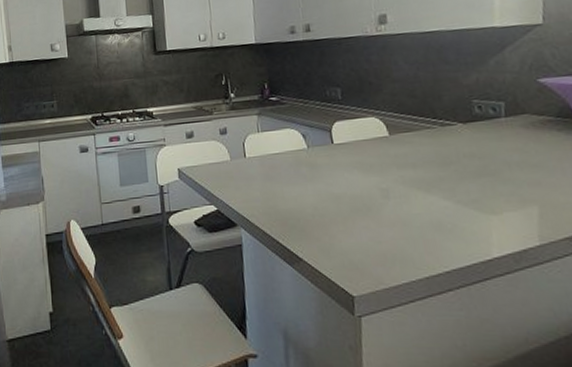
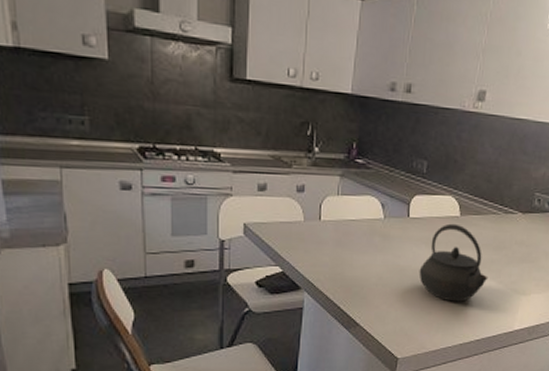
kettle: none [356,144,441,229] -> present [419,223,488,302]

